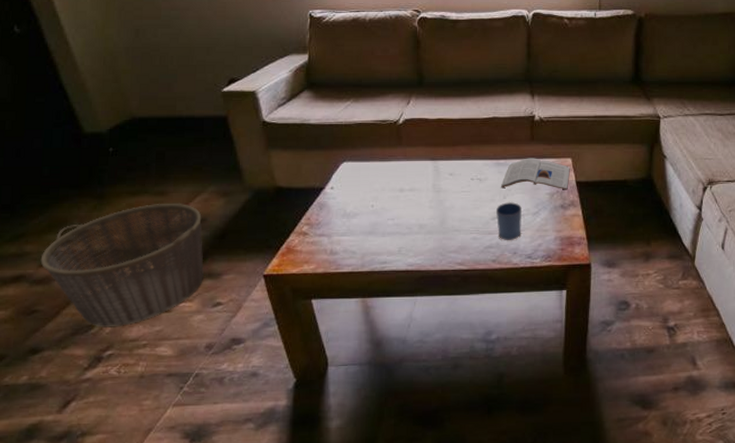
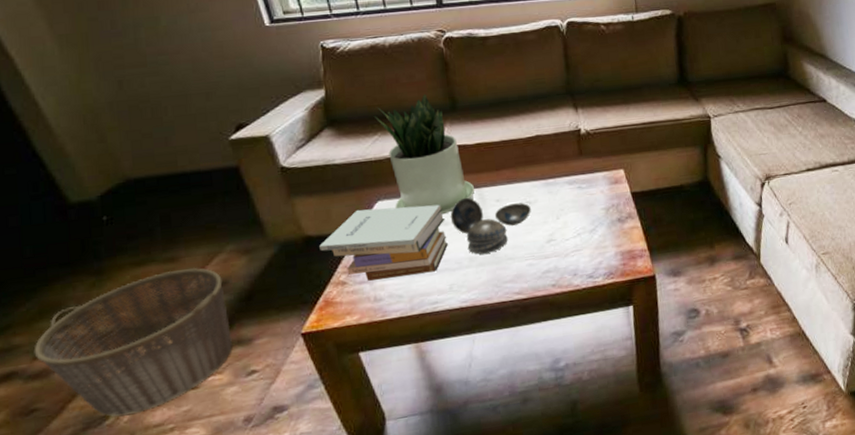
books: none [288,167,402,234] -> present [319,204,448,281]
planter: none [348,67,432,182] -> present [373,94,475,215]
decorative bowl: none [406,168,481,223] -> present [450,197,531,255]
mug: present [496,201,523,240] -> none [550,221,580,263]
magazine: present [501,158,570,190] -> none [552,173,624,208]

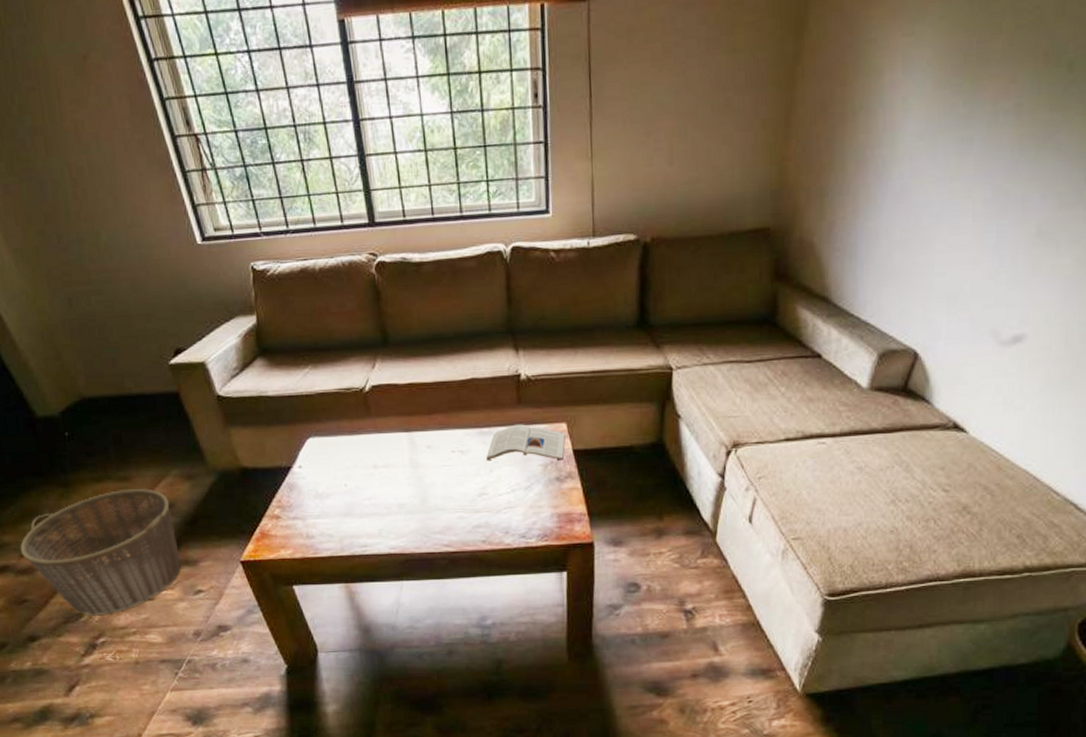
books: present [319,204,448,281] -> none [255,444,377,517]
planter: present [373,94,475,215] -> none [304,325,406,457]
decorative bowl: present [450,197,531,255] -> none [380,441,463,502]
magazine: none [552,173,624,208] -> present [486,424,566,460]

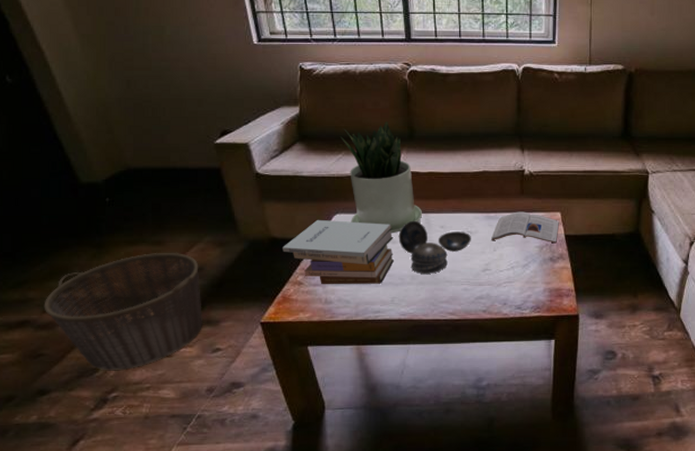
books: none [255,444,377,517] -> present [283,219,394,284]
planter: none [304,325,406,457] -> present [340,121,423,234]
decorative bowl: none [380,441,463,502] -> present [398,220,471,274]

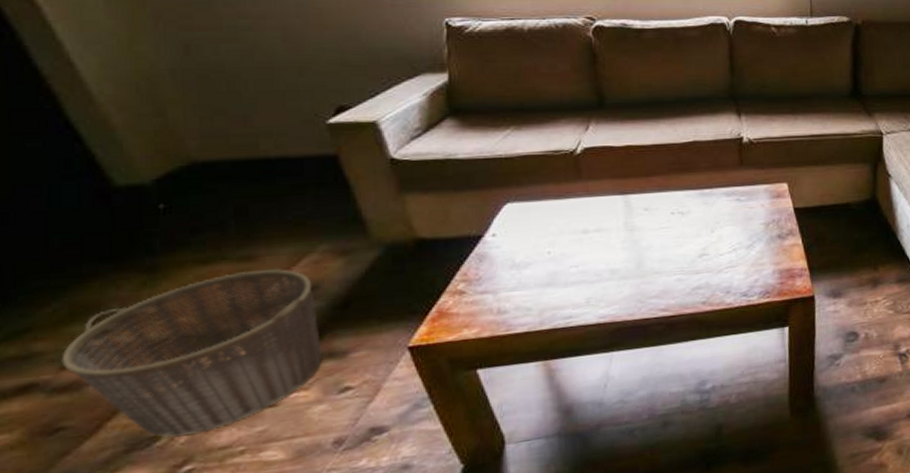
books: present [283,219,394,284] -> none [434,210,587,291]
planter: present [340,121,423,234] -> none [506,87,621,222]
decorative bowl: present [398,220,471,274] -> none [591,204,683,267]
magazine: present [491,211,559,244] -> none [707,185,787,220]

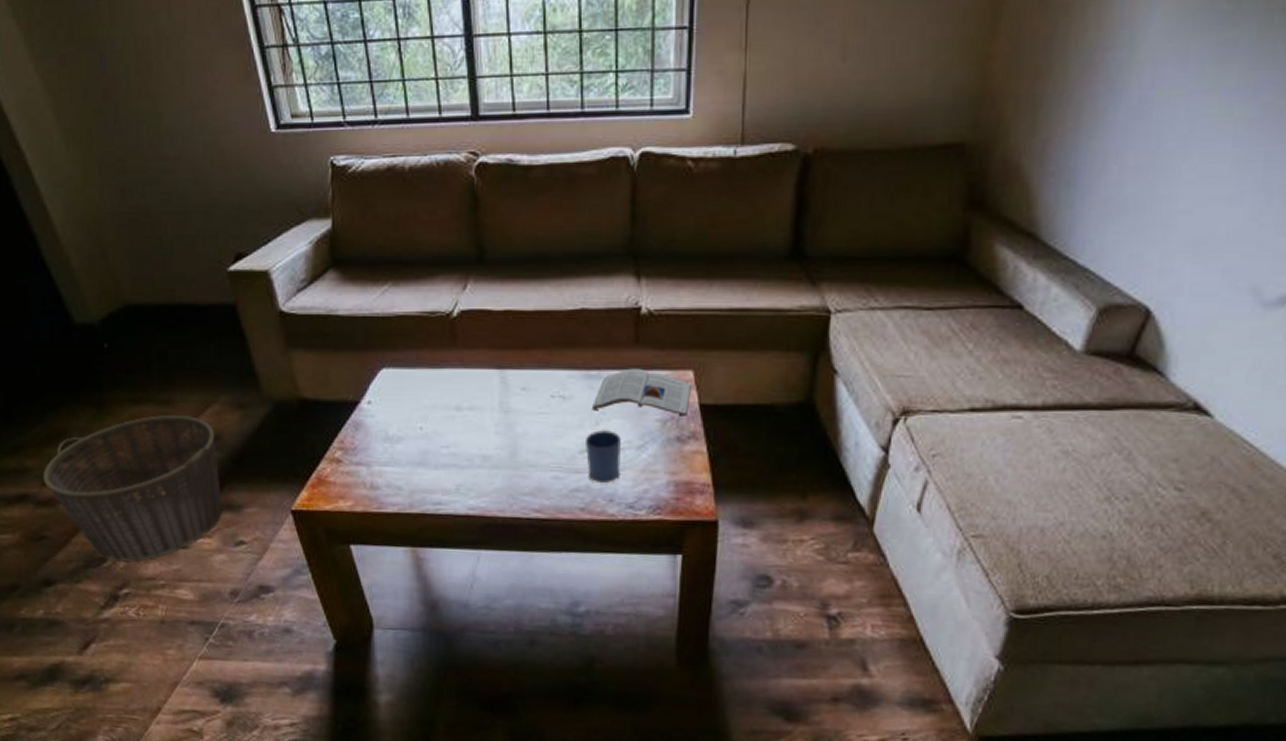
mug: none [703,235,735,279] -> present [586,429,622,483]
magazine: none [707,185,787,220] -> present [592,368,691,416]

